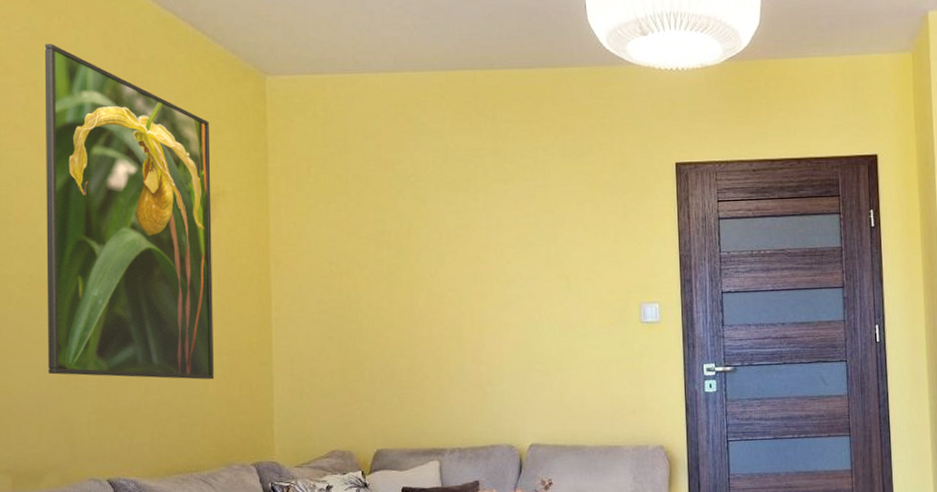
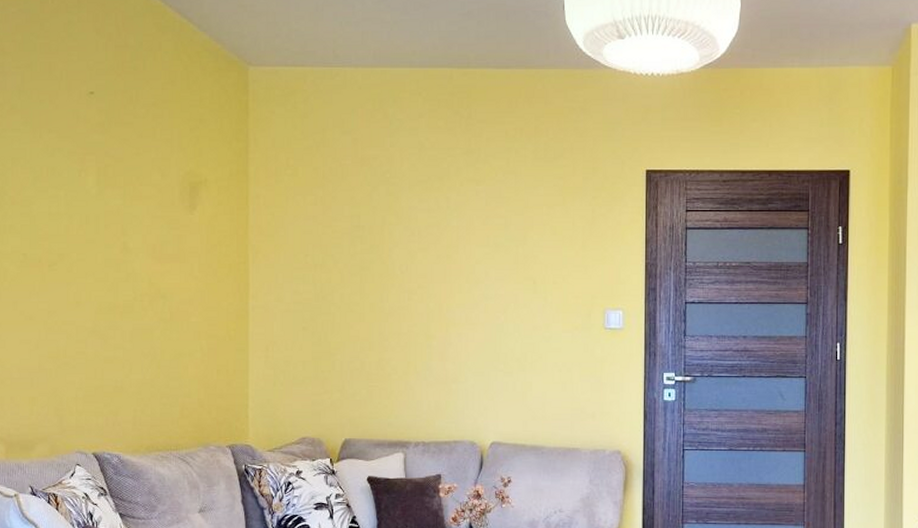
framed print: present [44,44,214,380] -> none [38,26,194,363]

